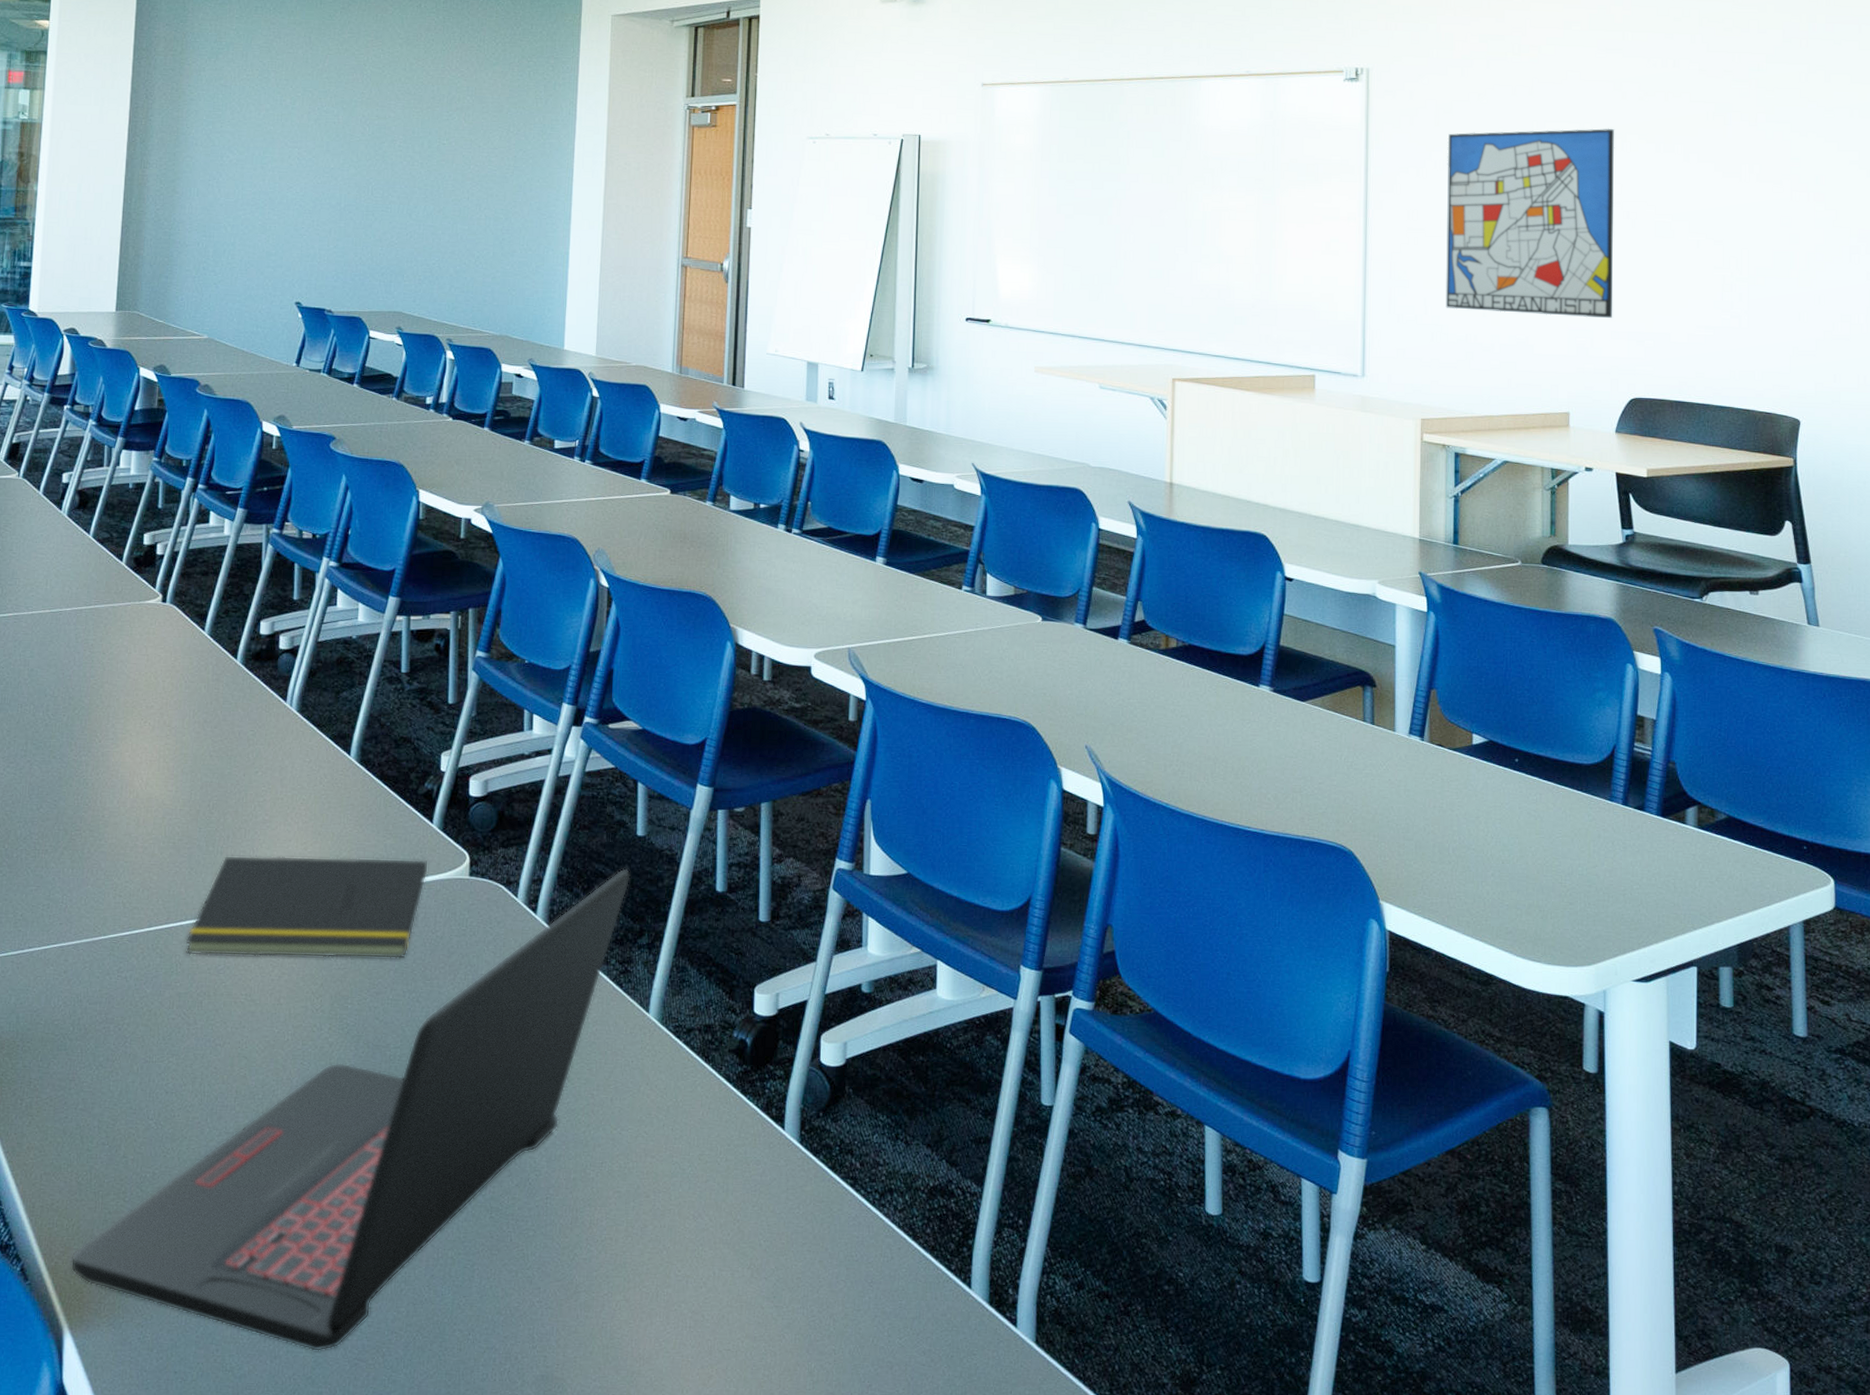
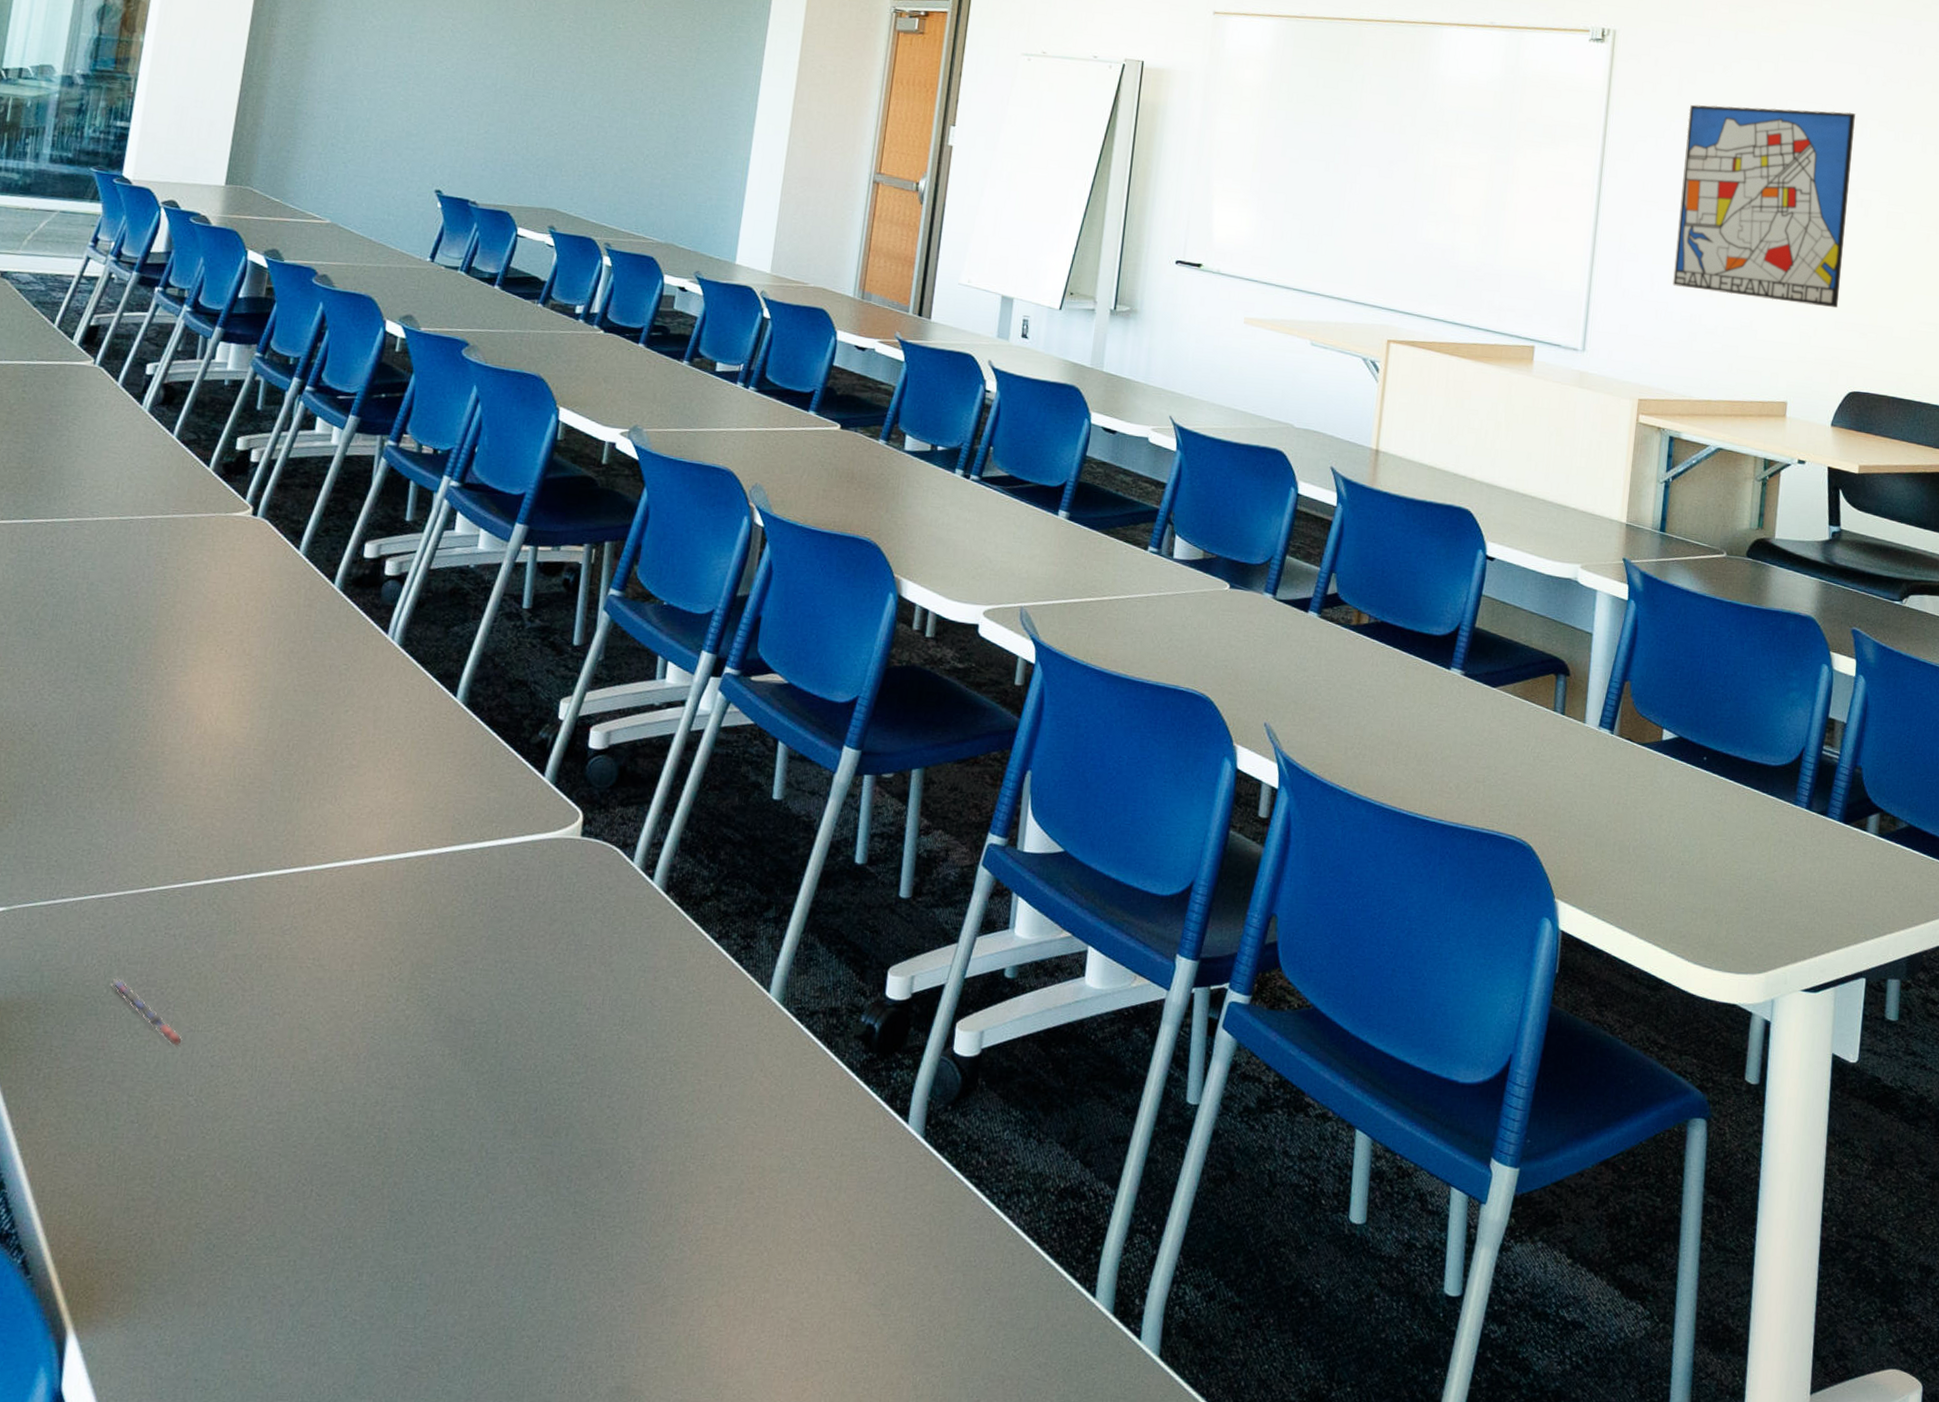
laptop: present [70,868,631,1351] -> none [81,834,762,1358]
pen: none [75,1017,141,1076] -> present [110,978,184,1046]
notepad: present [185,855,429,959] -> none [247,802,537,925]

